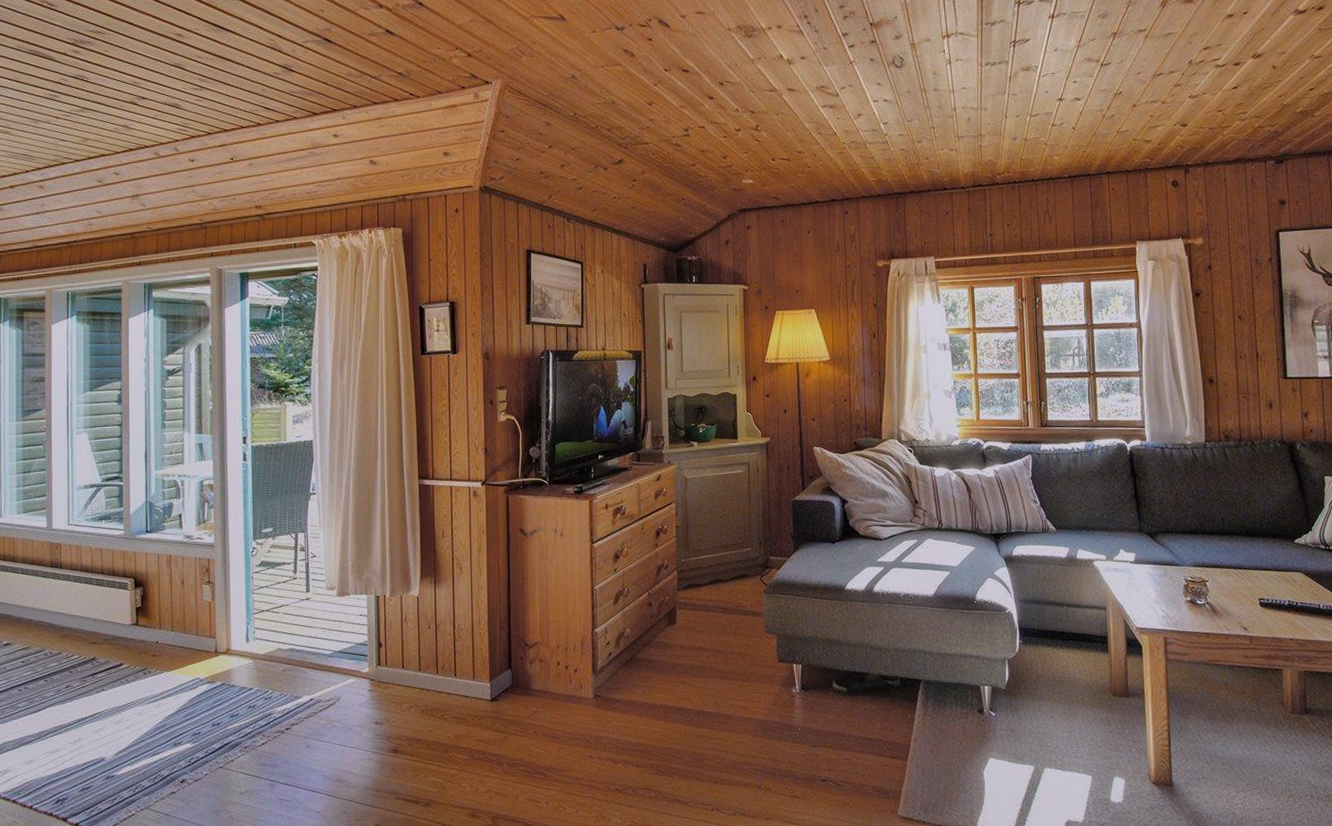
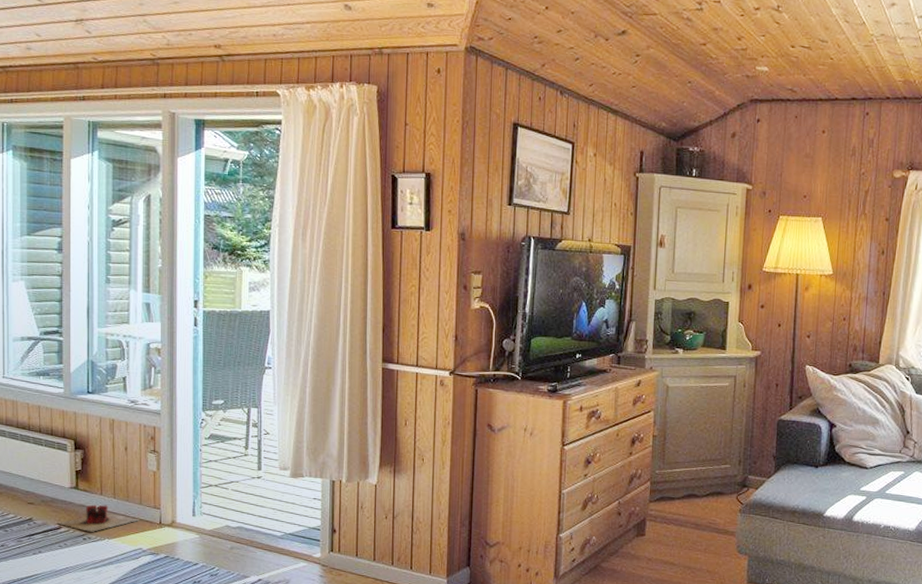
slippers: none [119,638,197,666] -> present [57,504,140,532]

